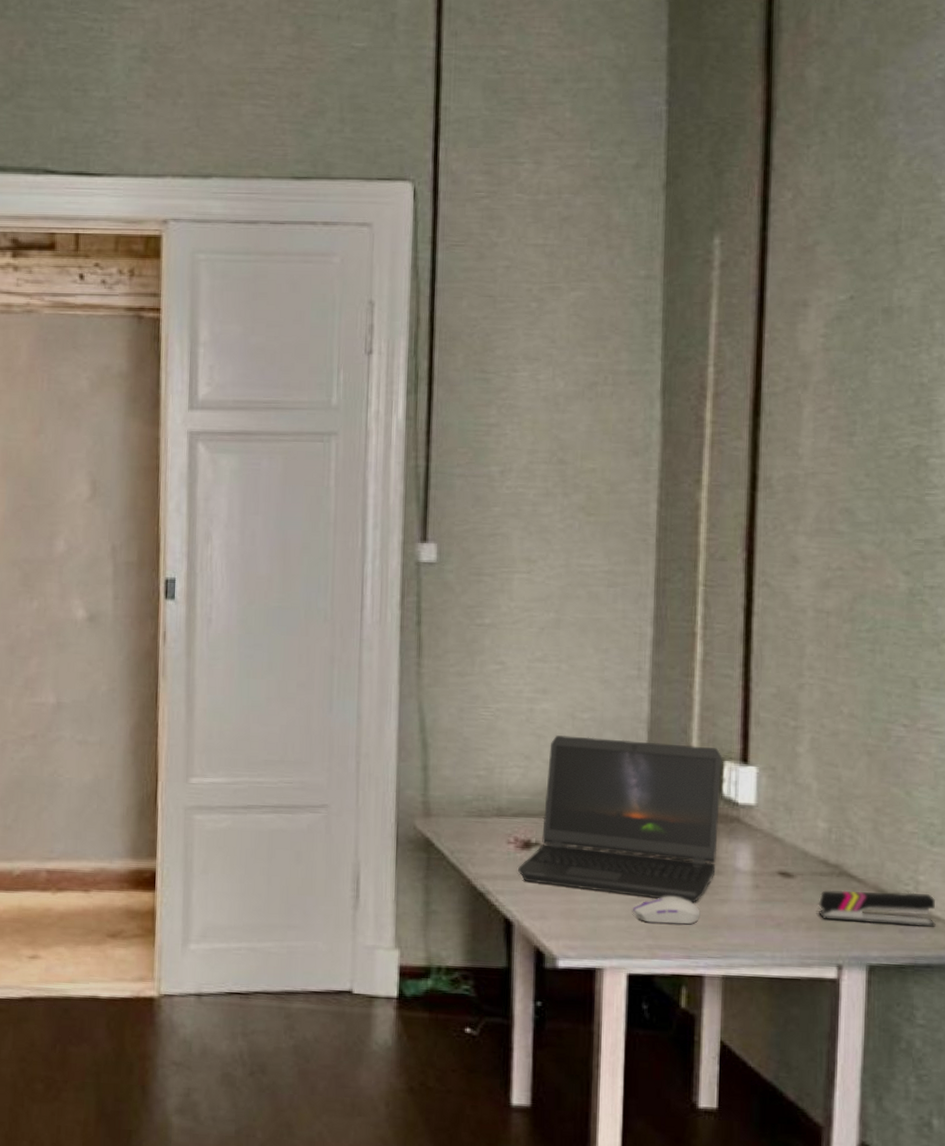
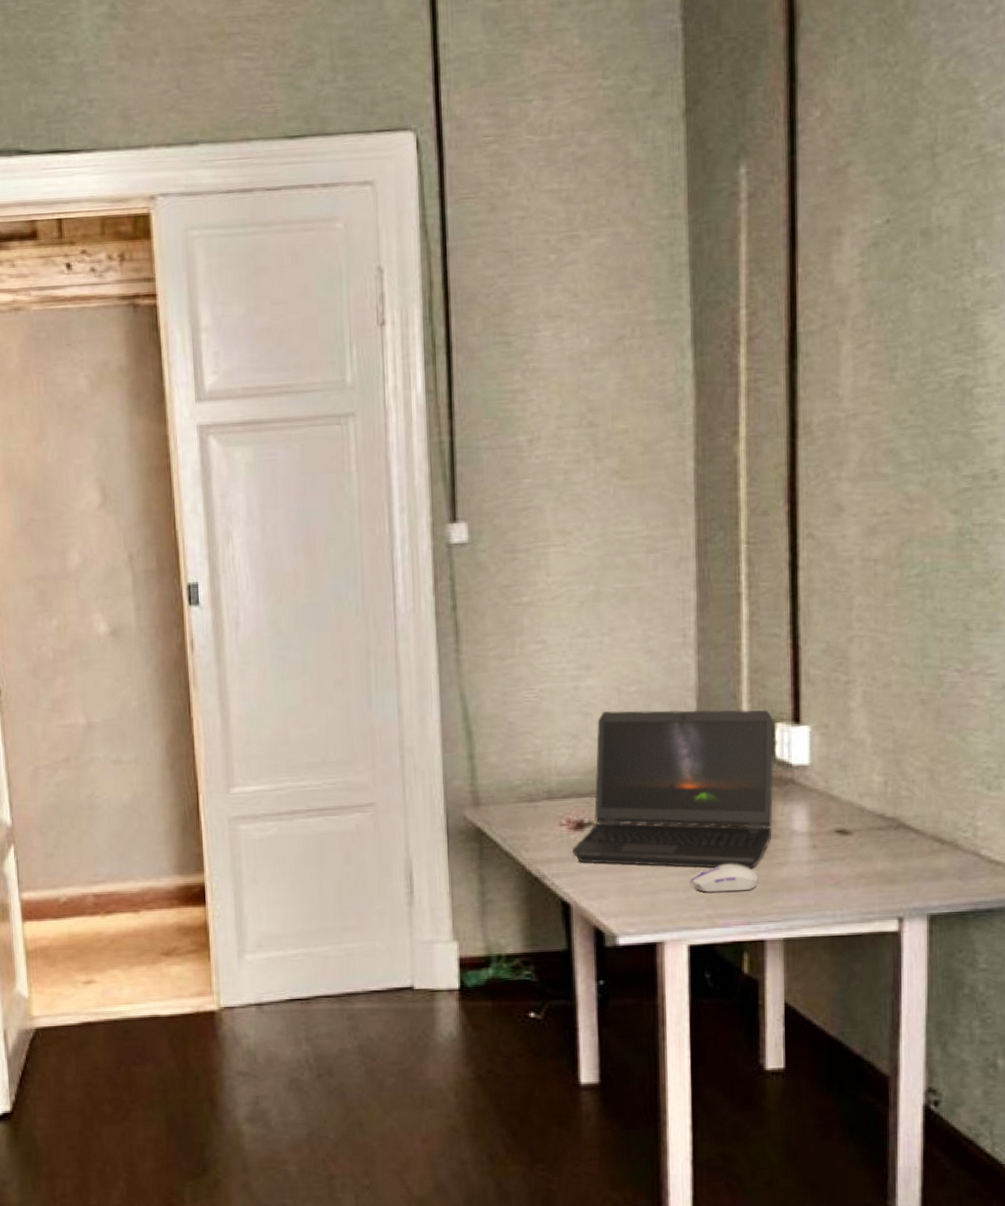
stapler: present [818,890,936,927] -> none [876,839,995,874]

